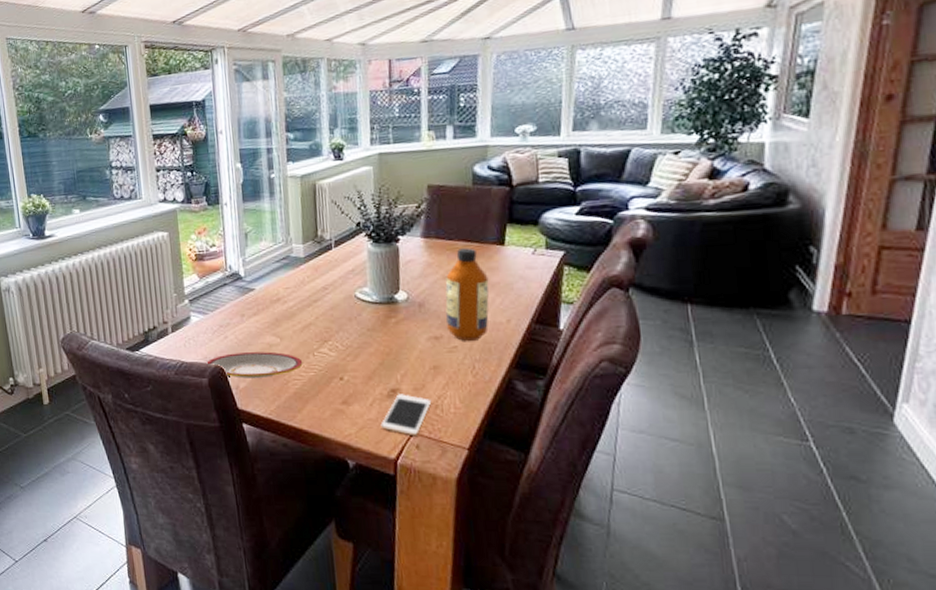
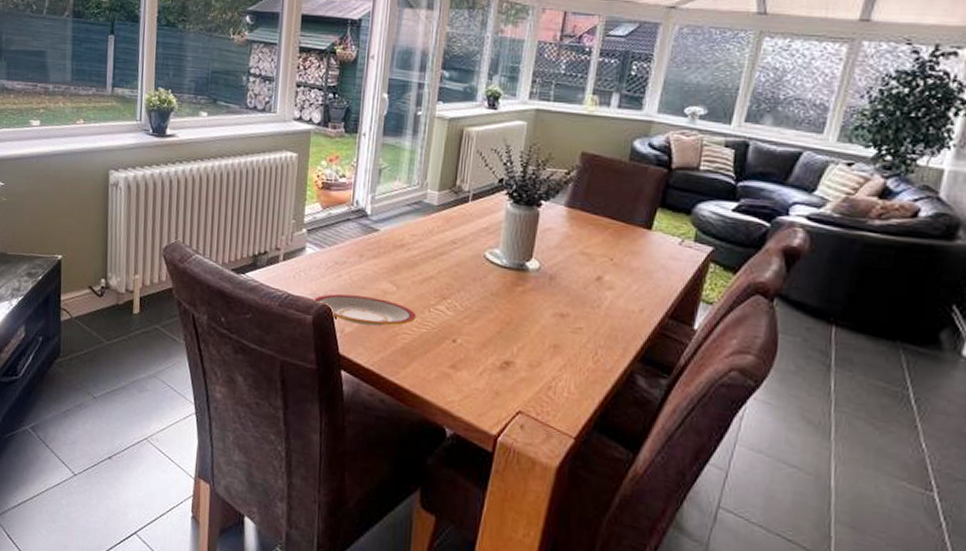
cell phone: present [380,394,432,436] -> none [487,367,545,416]
bottle: present [445,248,489,341] -> none [574,225,629,325]

